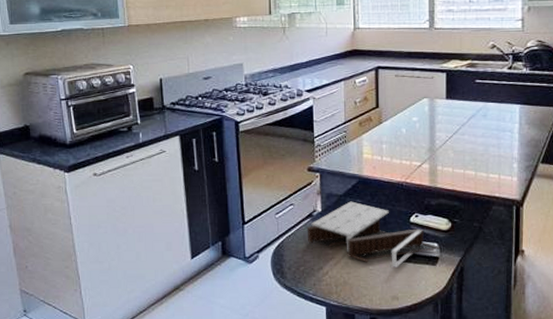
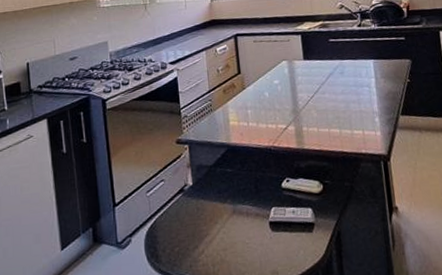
staircase: present [306,201,441,267] -> none [179,171,315,239]

